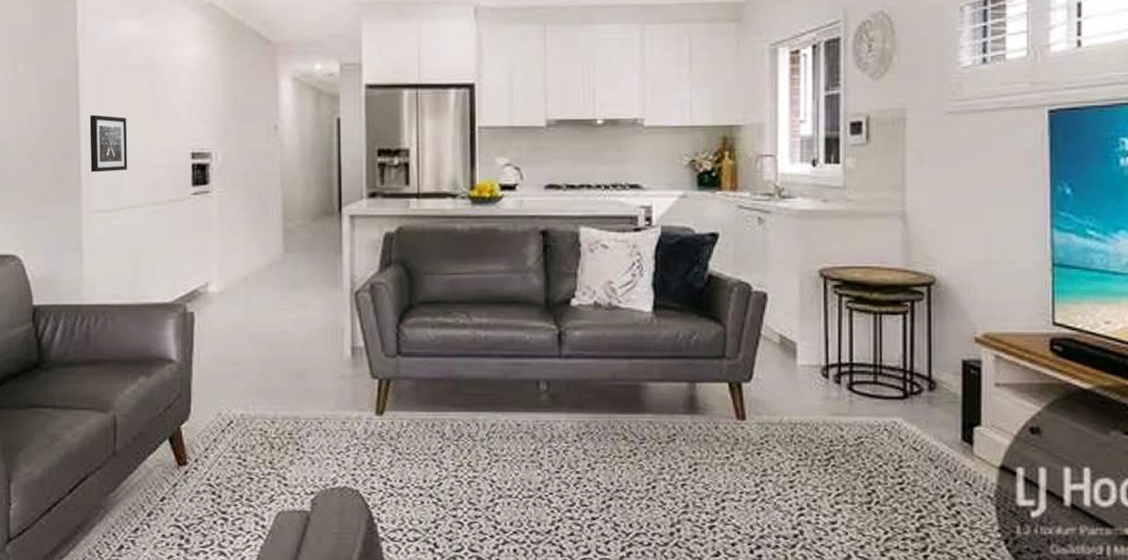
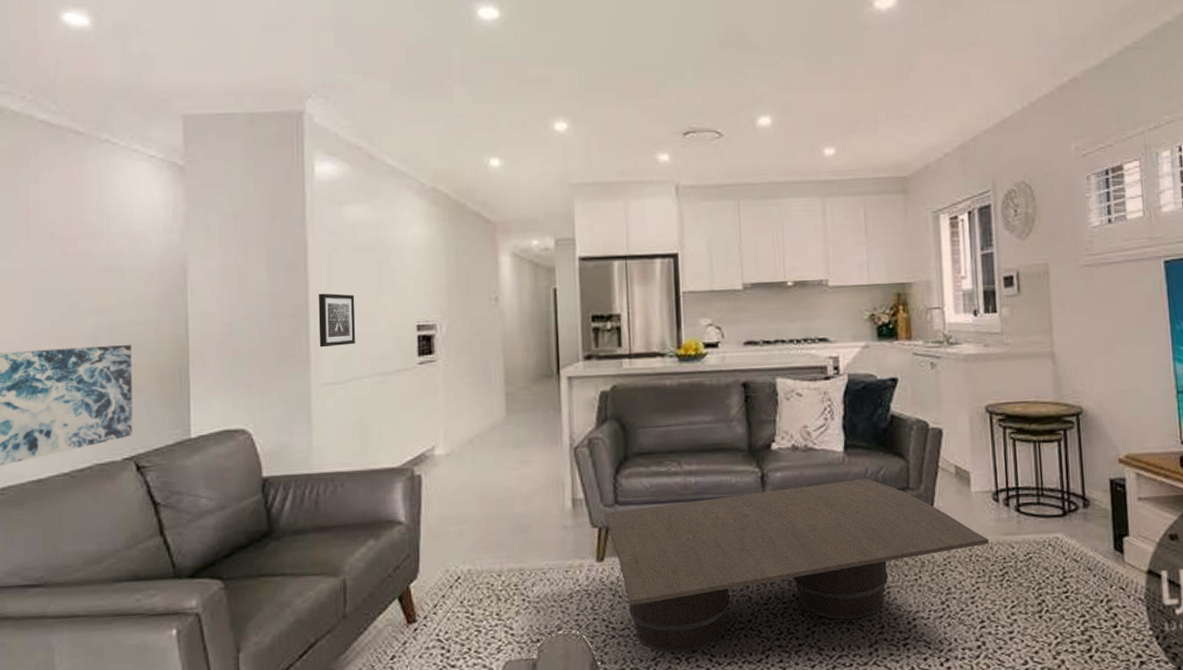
coffee table: none [386,342,814,516] -> present [604,478,989,653]

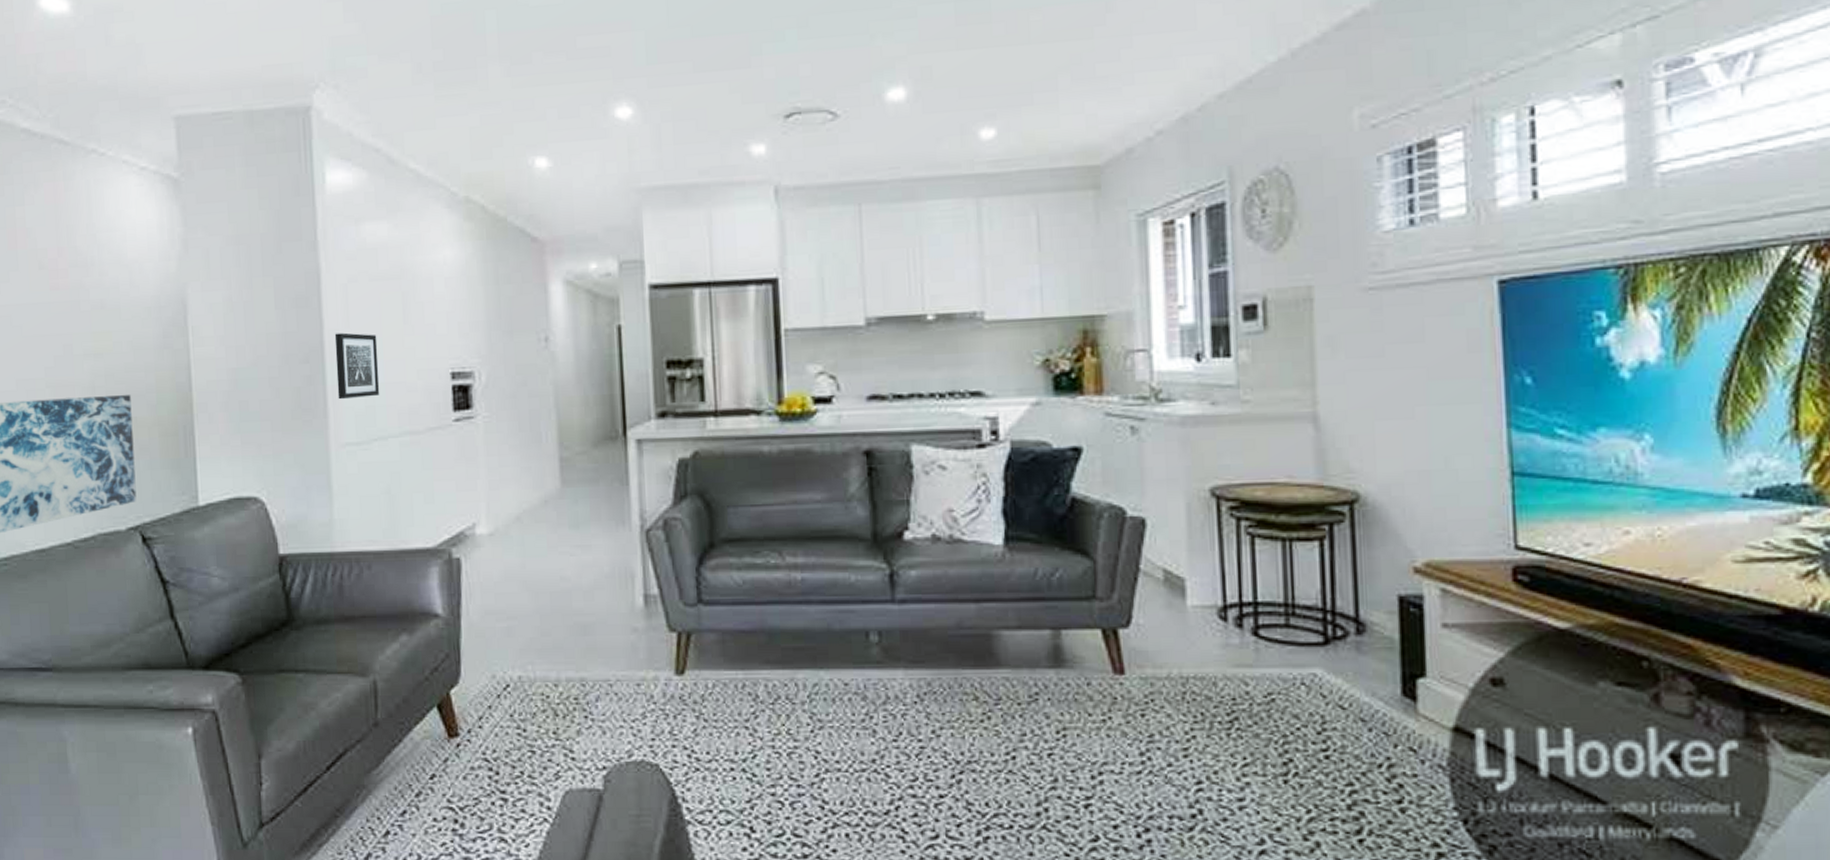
coffee table: present [604,478,989,653] -> none [685,581,1211,795]

